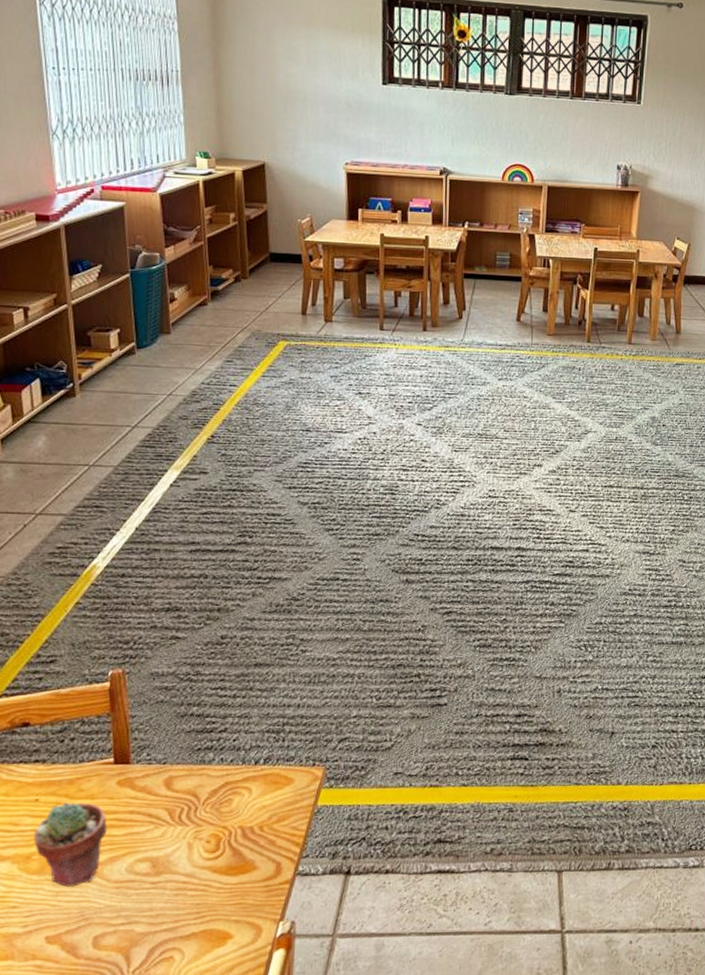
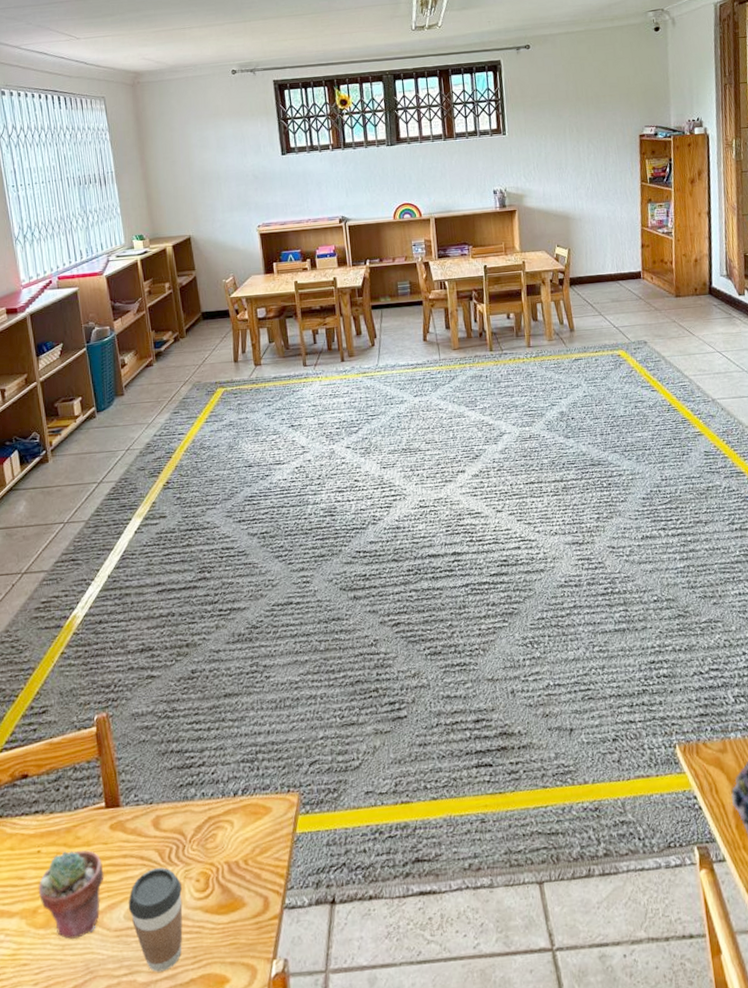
coffee cup: none [131,825,190,924] -> present [128,867,183,972]

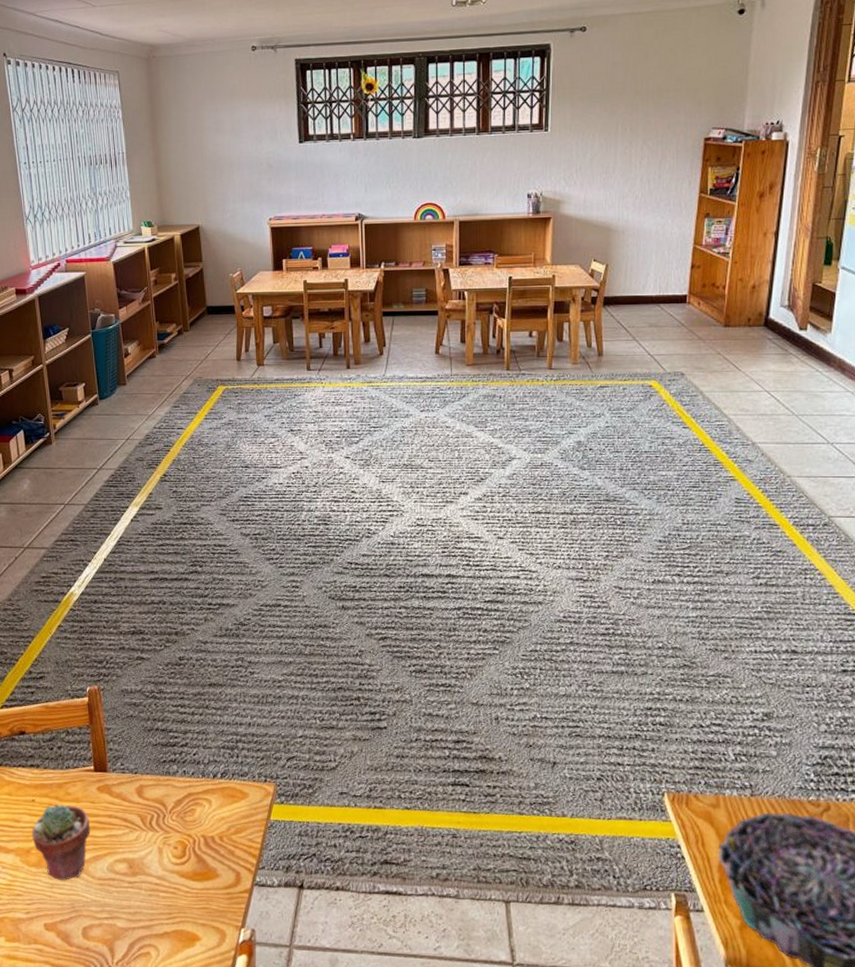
coffee cup: present [128,867,183,972] -> none [111,830,161,921]

